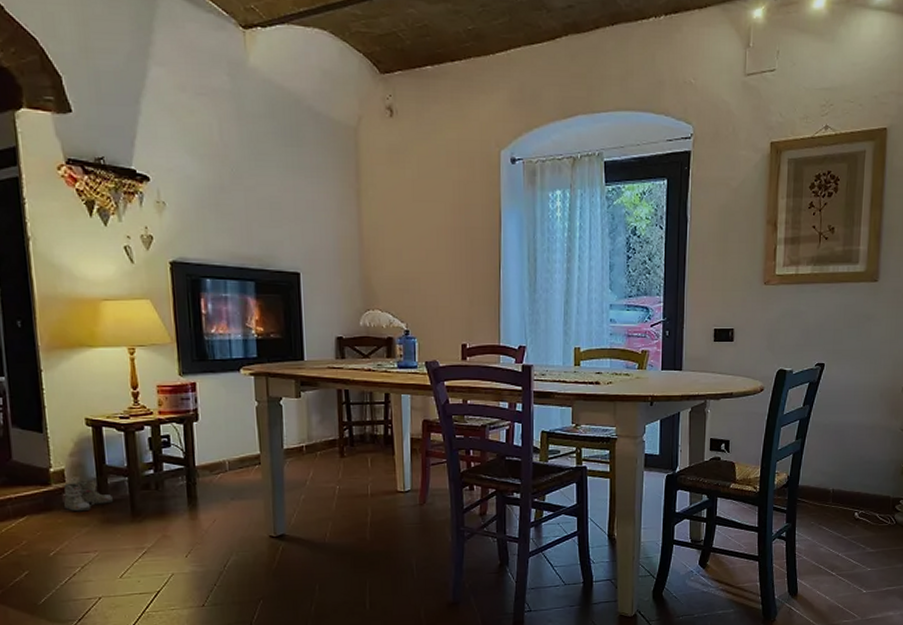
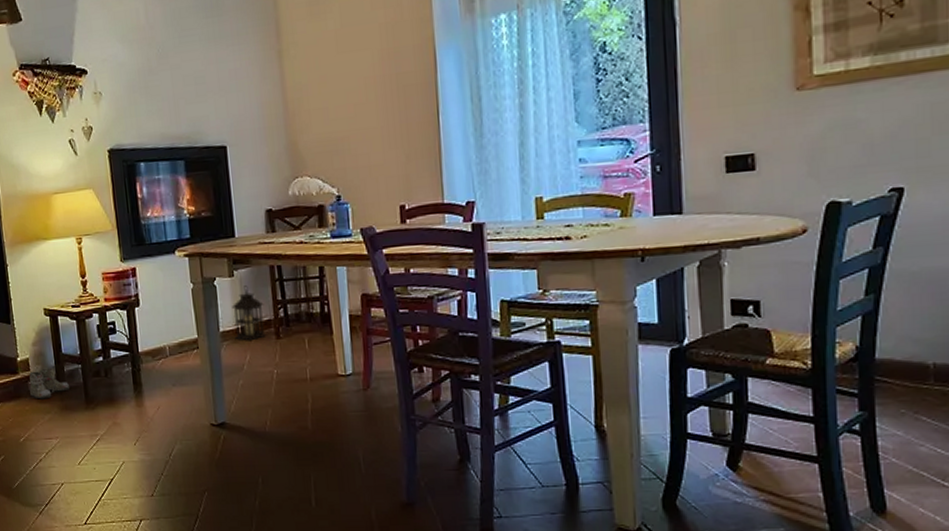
lantern: none [297,405,331,459] -> present [231,284,267,341]

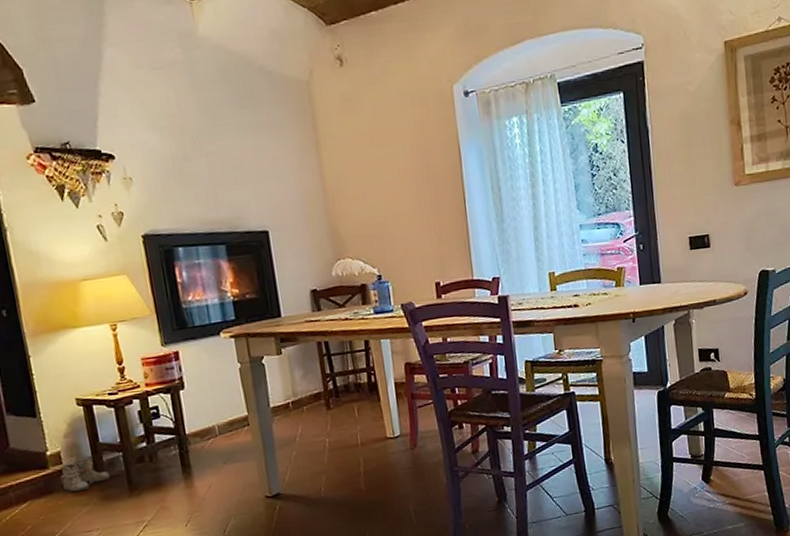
lantern: present [231,284,267,341] -> none [281,361,318,414]

